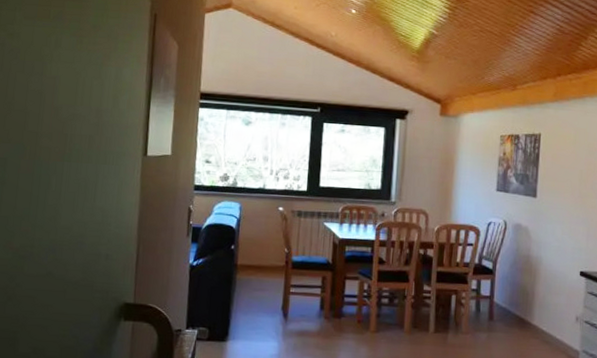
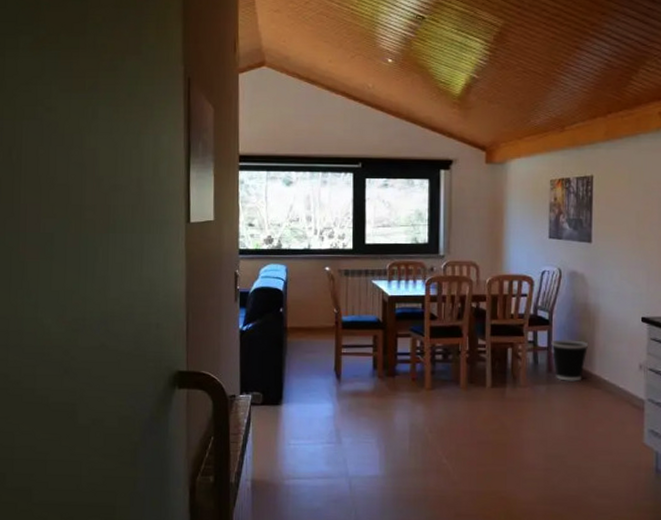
wastebasket: none [493,289,530,331] -> present [551,339,589,381]

